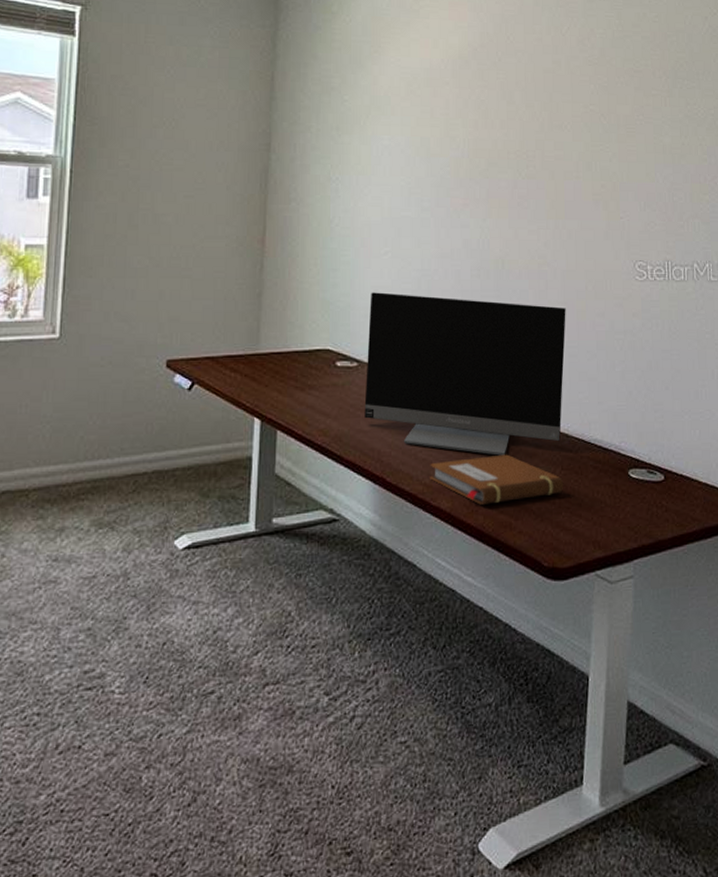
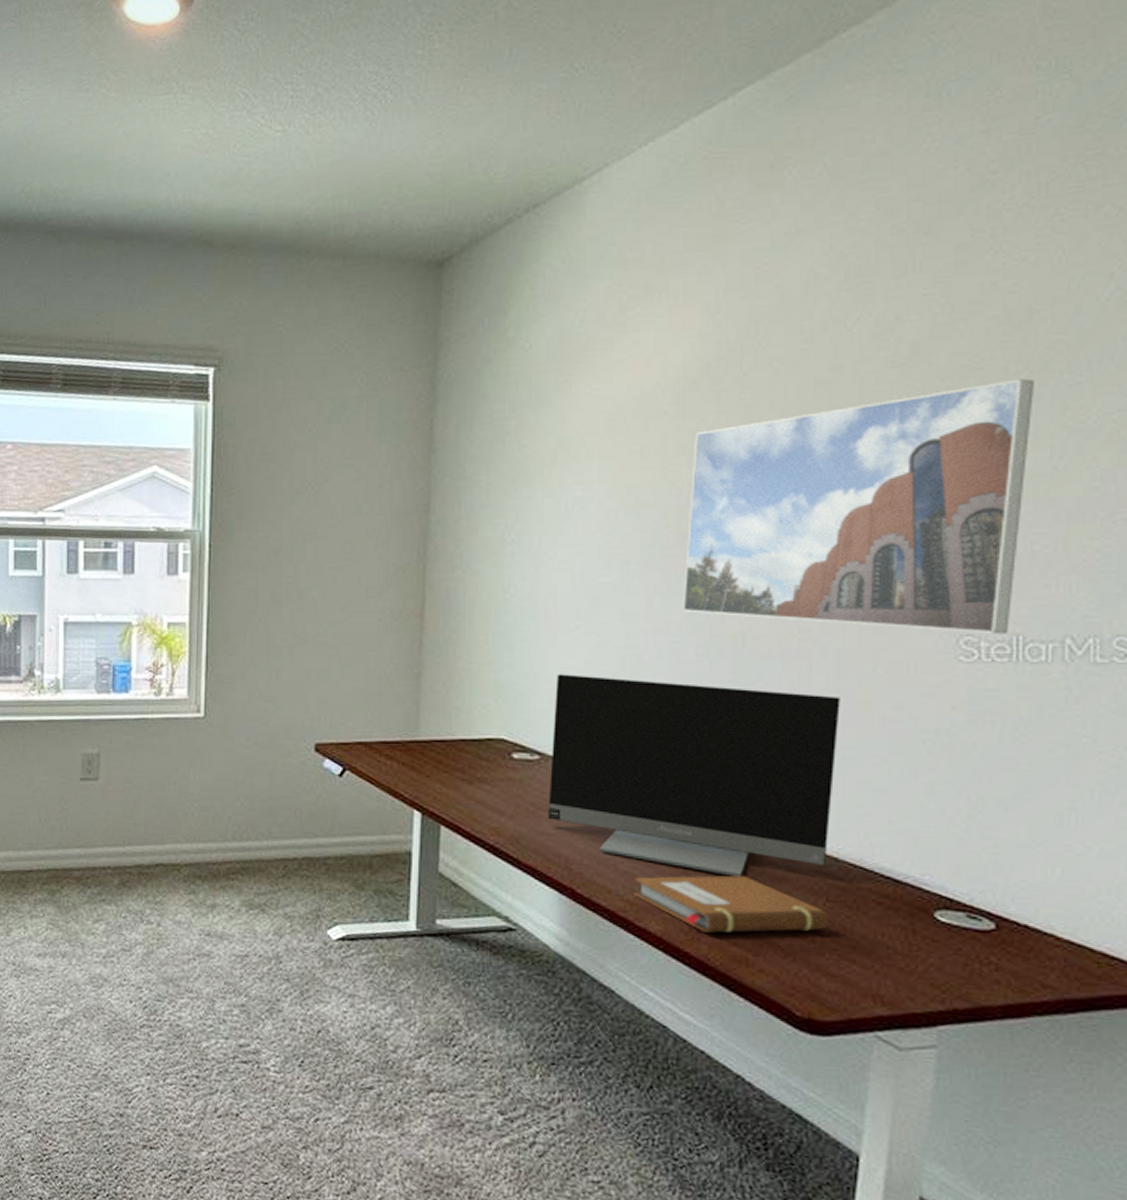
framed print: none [461,81,670,260] -> present [683,378,1034,634]

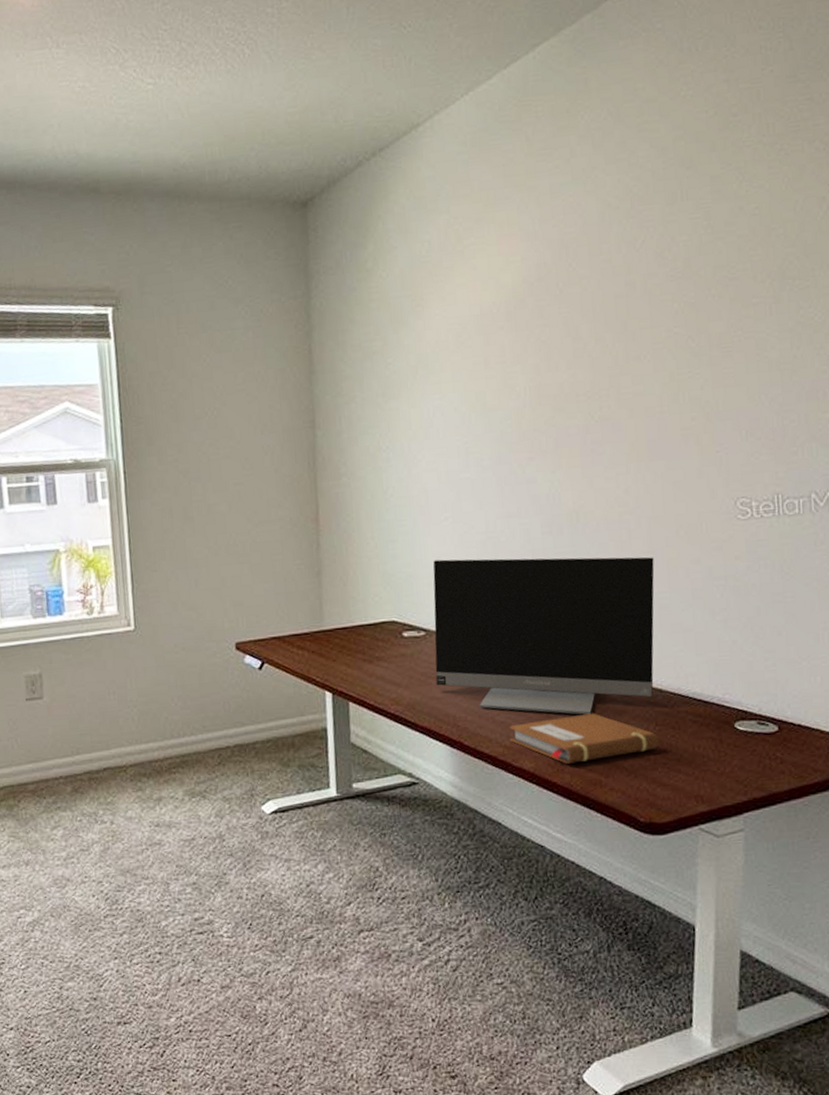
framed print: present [683,378,1034,634] -> none [526,285,776,498]

